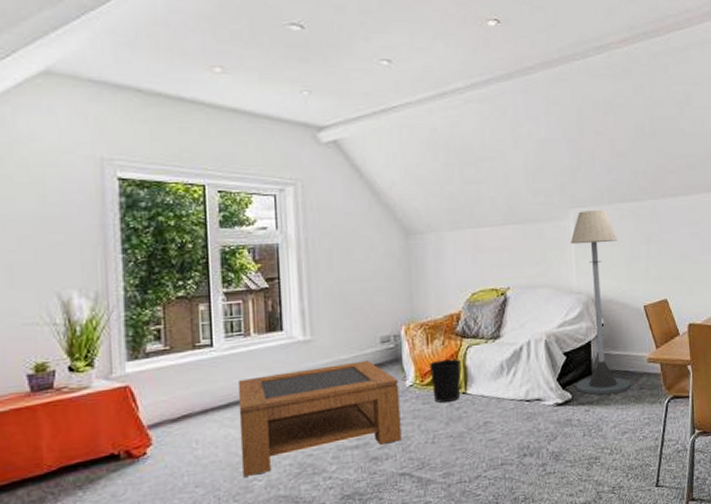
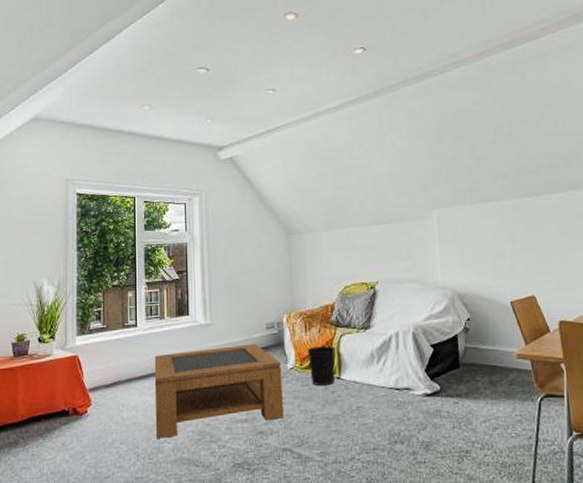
floor lamp: present [570,210,631,395] -> none [434,210,501,389]

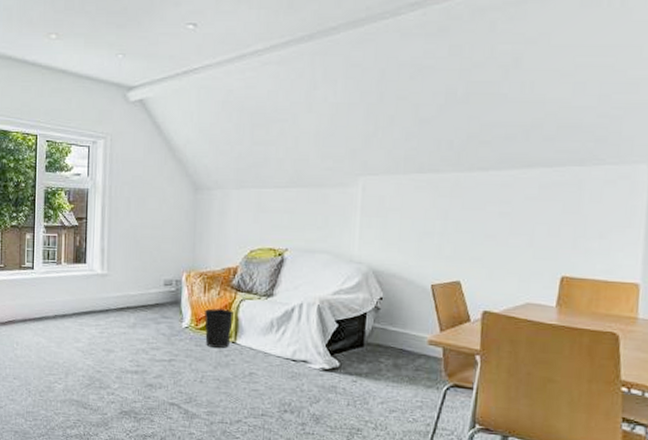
coffee table: present [154,344,284,438] -> none [47,298,176,379]

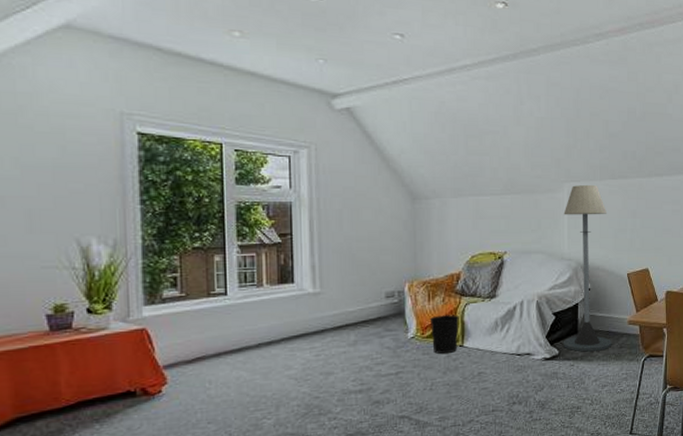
floor lamp: none [345,179,409,370] -> present [563,185,612,352]

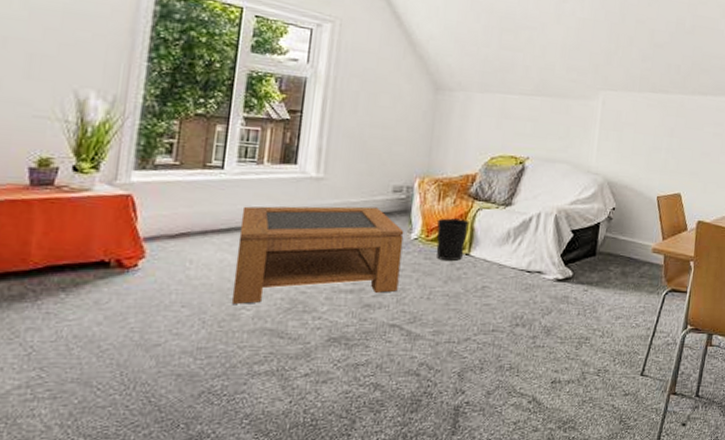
coffee table: none [250,313,402,415] -> present [233,206,404,304]
floor lamp: present [563,185,612,352] -> none [578,94,642,278]

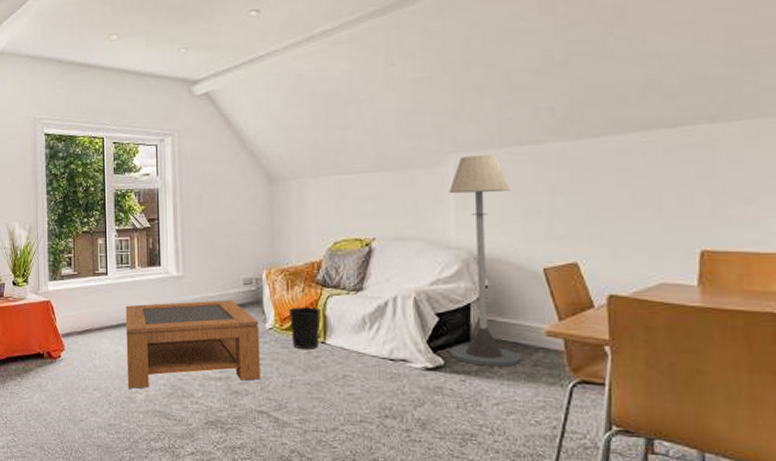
floor lamp: none [578,94,642,278] -> present [448,155,522,367]

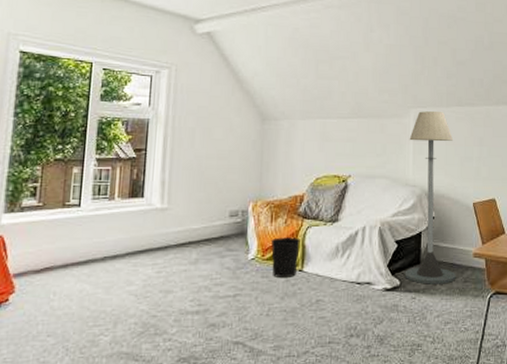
coffee table: present [125,300,260,389] -> none [92,232,242,331]

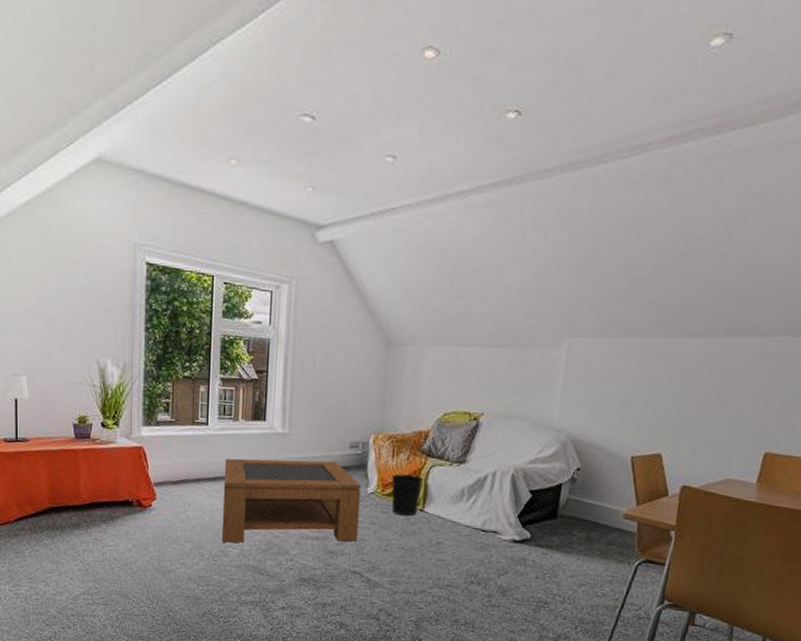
coffee table: none [92,232,242,331] -> present [222,458,362,543]
floor lamp: present [404,111,456,284] -> none [537,341,615,544]

